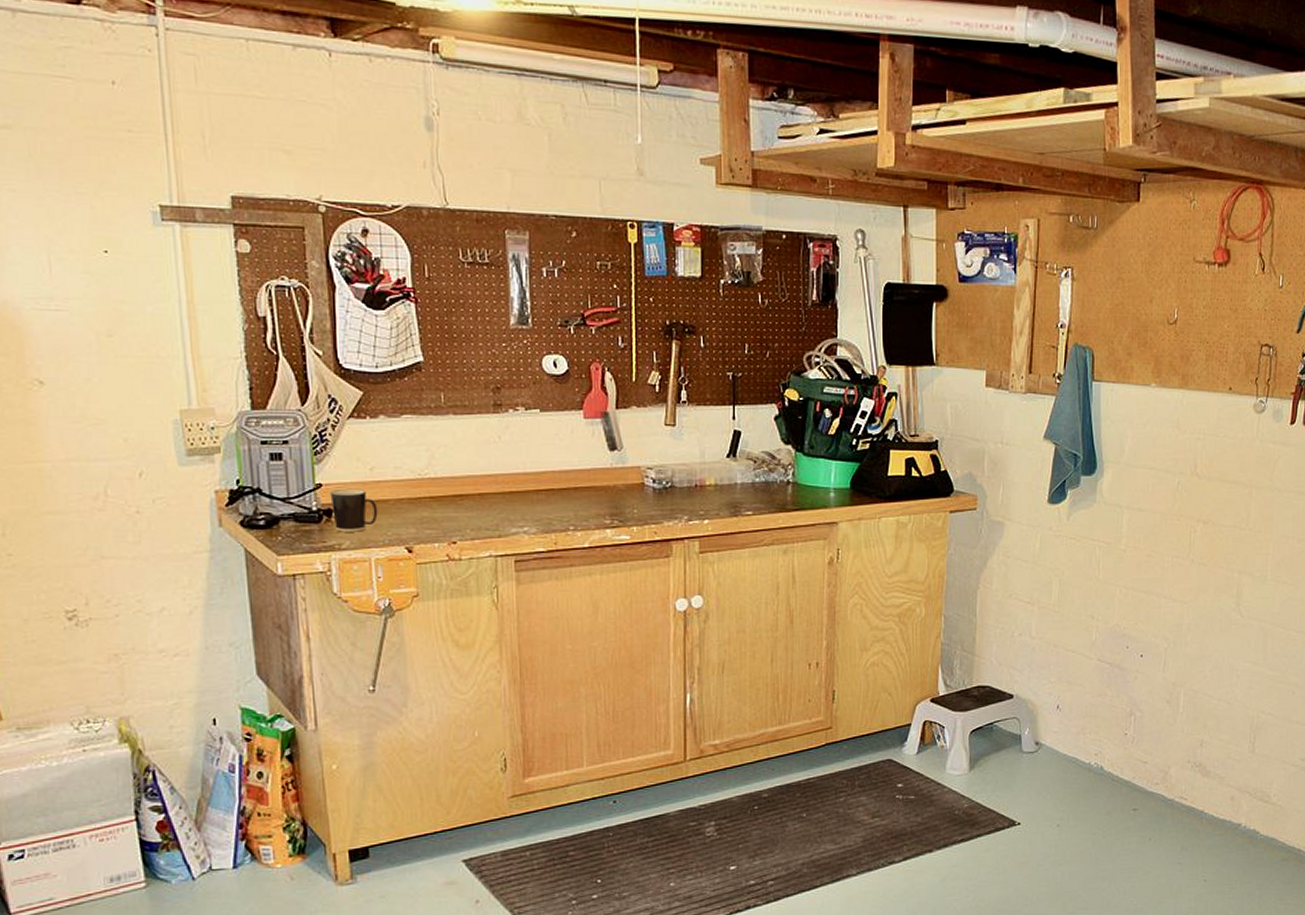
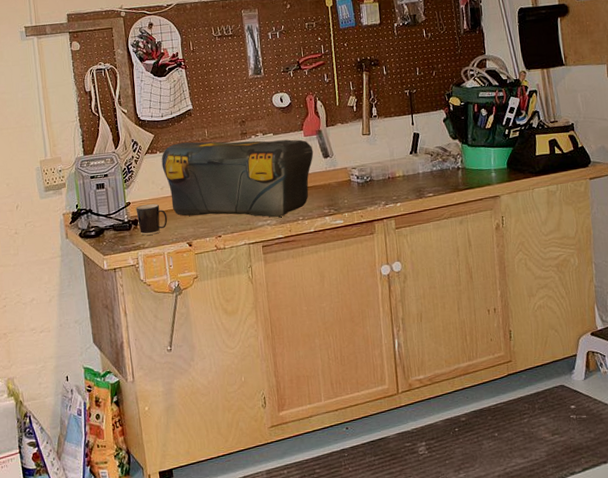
toolbox: none [372,408,596,524] -> present [161,139,314,218]

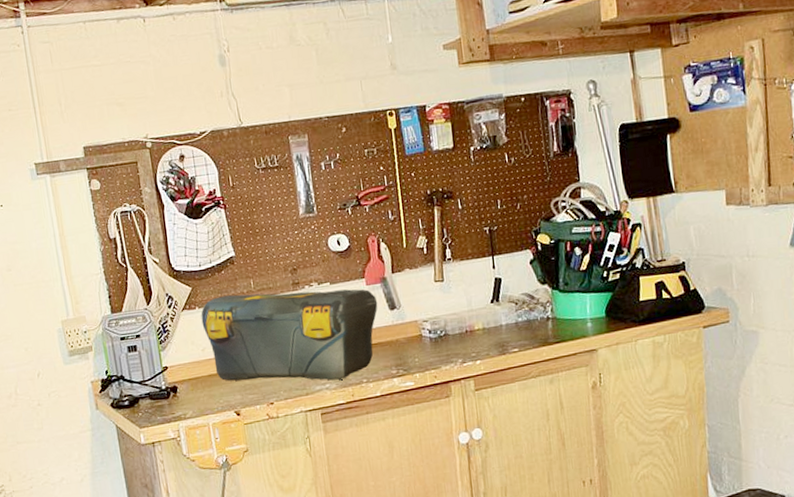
mug: present [135,204,168,236] -> none [174,367,212,404]

